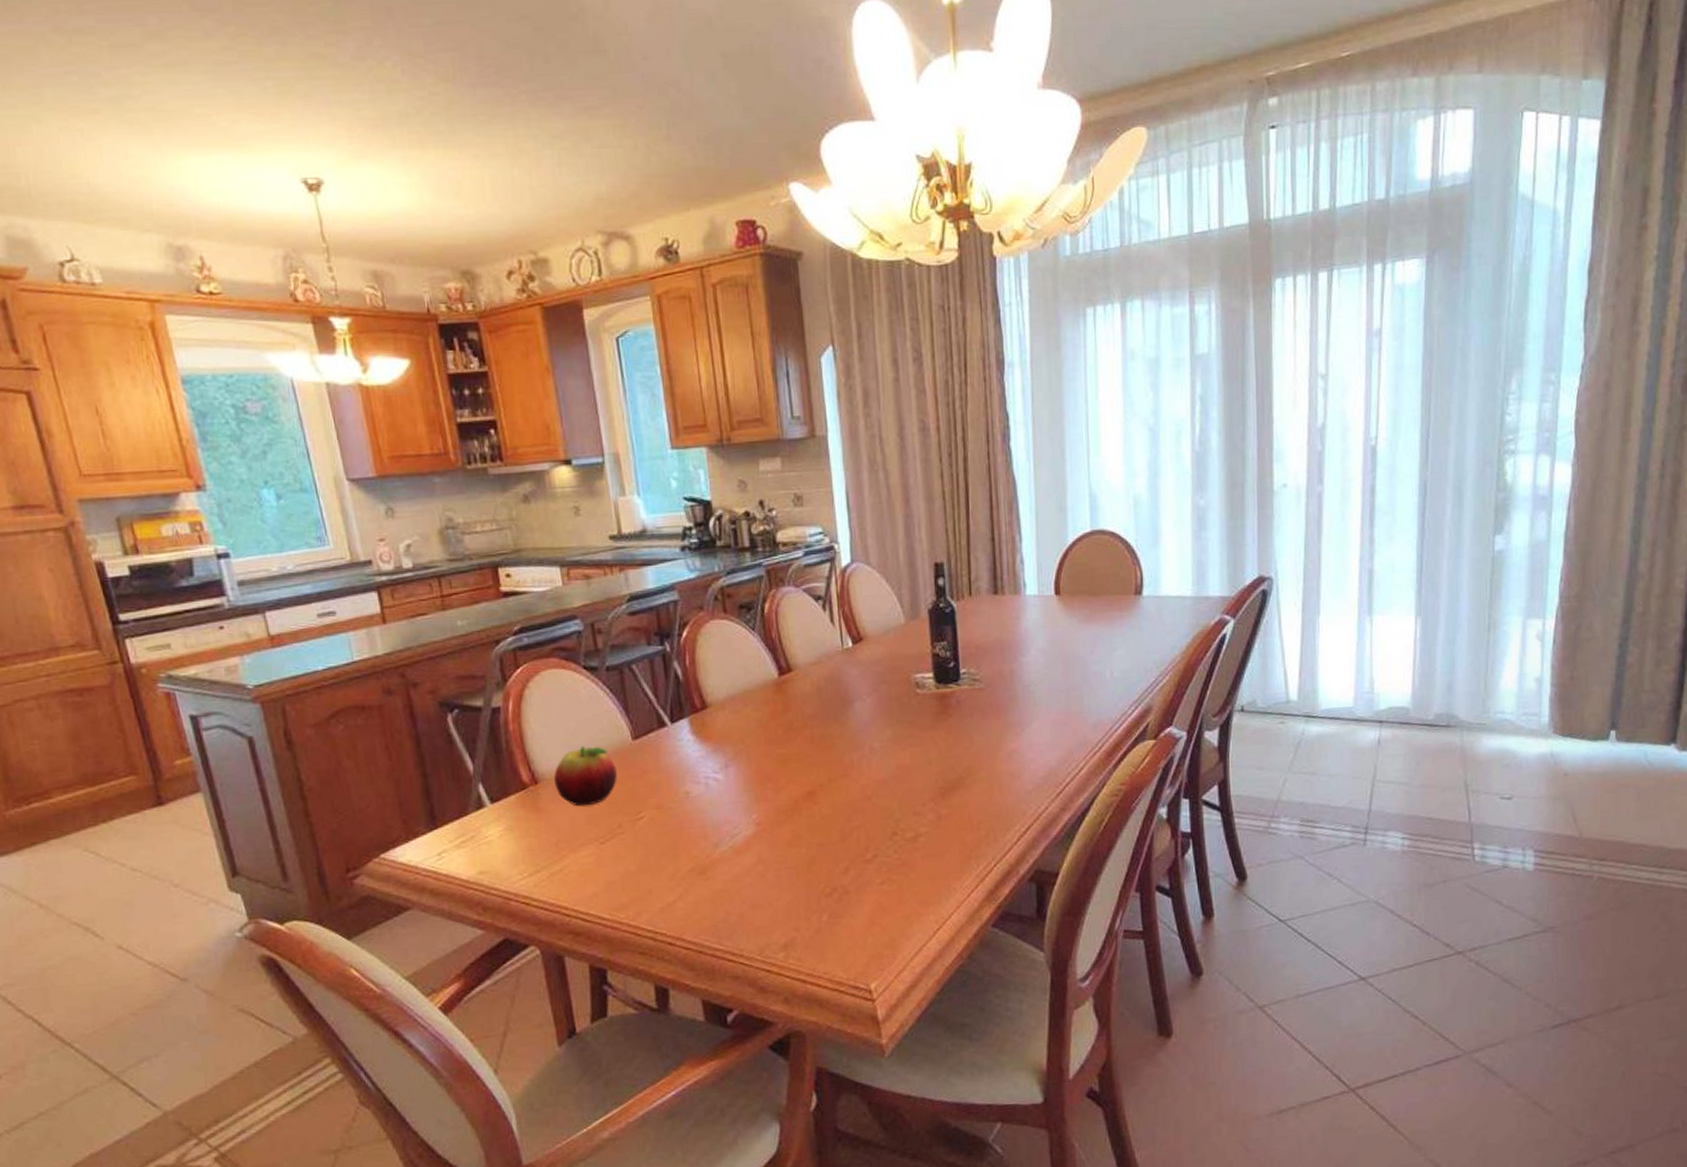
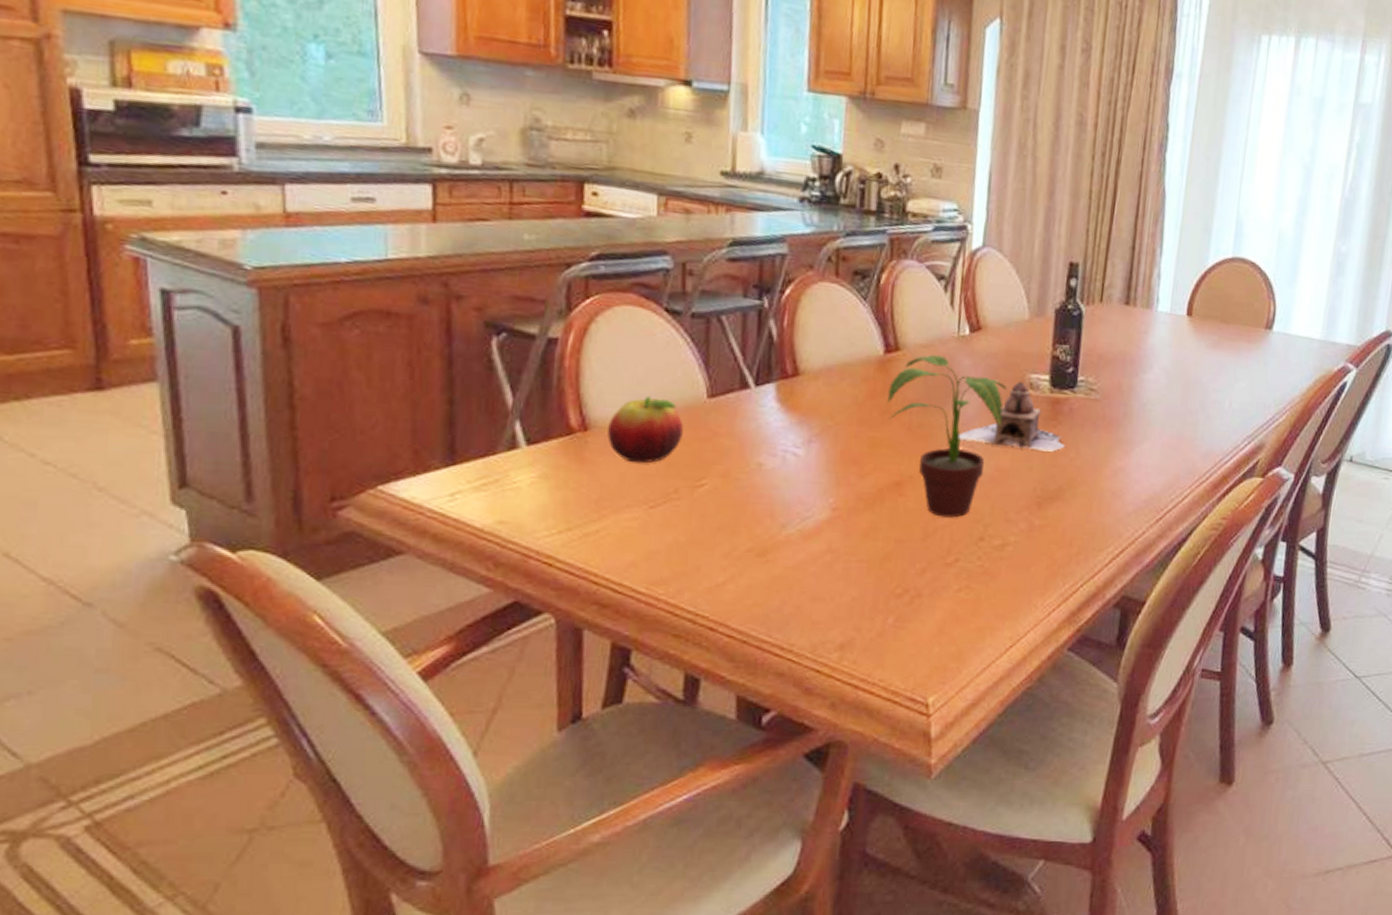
potted plant: none [788,670,896,818] -> present [887,355,1008,518]
teapot: none [857,682,959,746] -> present [958,381,1066,452]

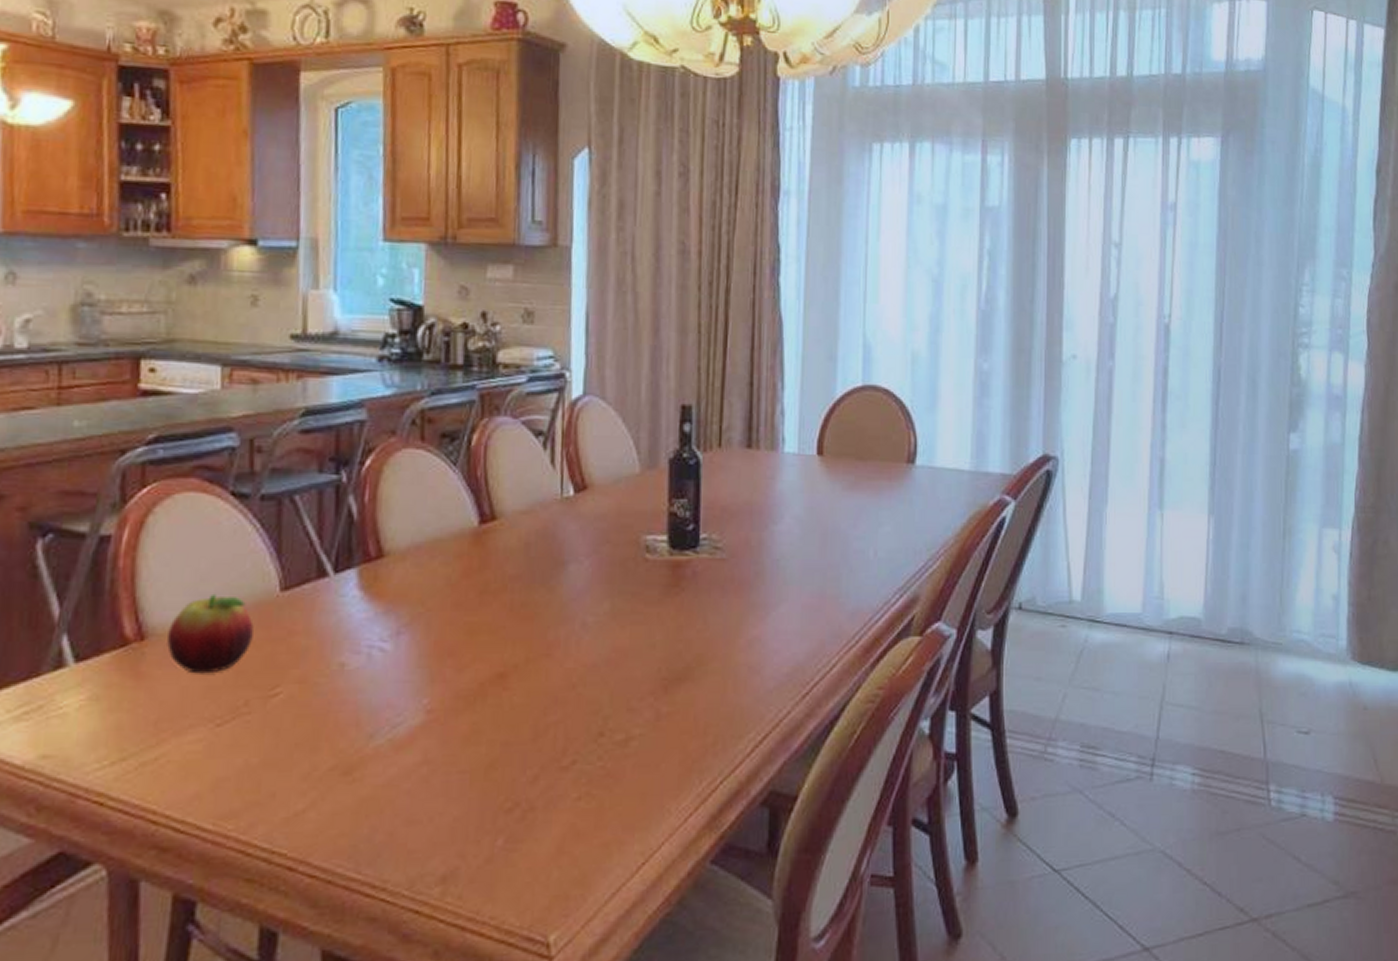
potted plant: present [887,355,1008,518] -> none [485,522,621,711]
teapot: present [958,381,1066,452] -> none [567,544,692,624]

